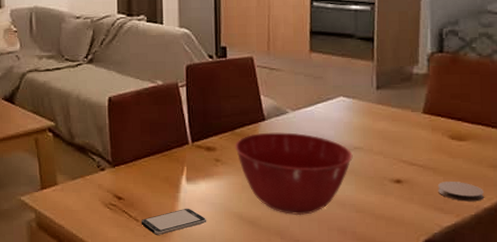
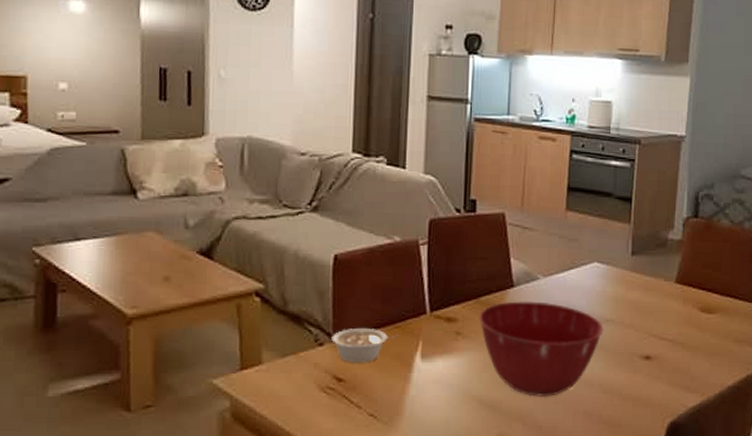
legume: none [111,157,166,184] -> present [331,329,399,362]
smartphone: present [141,208,207,235] -> none [364,391,442,425]
coaster: present [437,182,484,202] -> none [685,358,728,379]

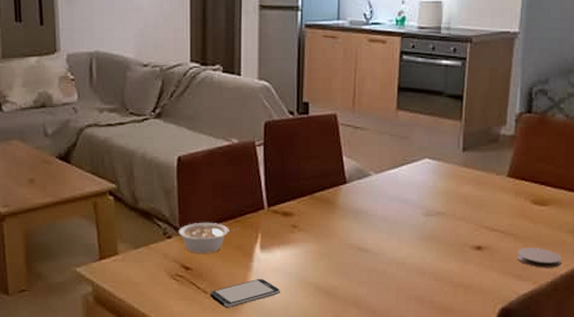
smartphone: none [364,391,442,425] -> present [210,278,281,308]
mixing bowl: present [479,301,604,398] -> none [313,196,435,285]
coaster: none [685,358,728,379] -> present [516,248,561,268]

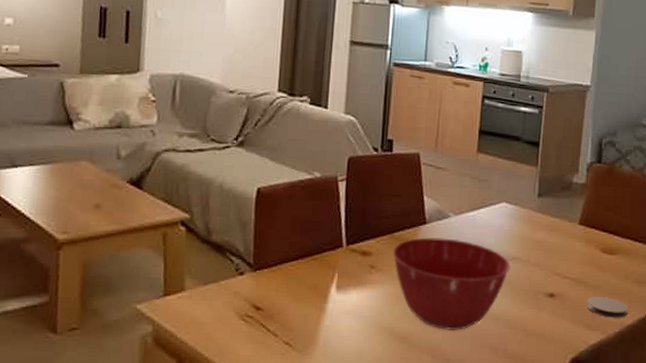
legume: present [178,223,239,253] -> none [251,259,316,292]
smartphone: present [210,278,281,308] -> none [280,321,355,353]
mixing bowl: none [313,196,435,285] -> present [392,237,511,331]

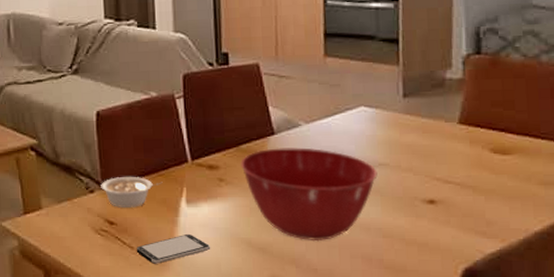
legume: none [251,259,316,292] -> present [101,177,163,207]
smartphone: none [280,321,355,353] -> present [136,233,211,264]
coaster: present [587,296,628,318] -> none [478,201,534,224]

